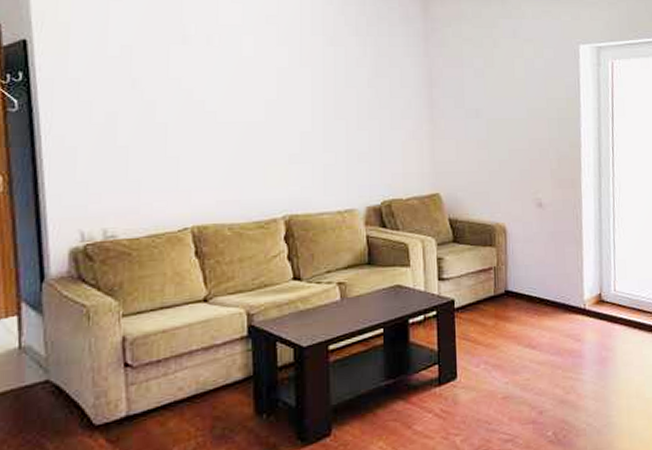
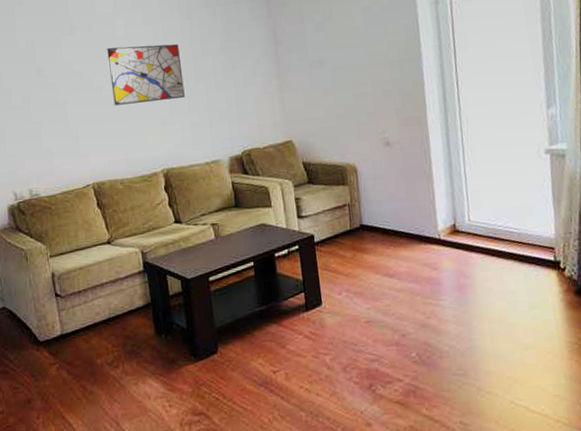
wall art: none [227,66,320,135] -> present [106,43,185,106]

